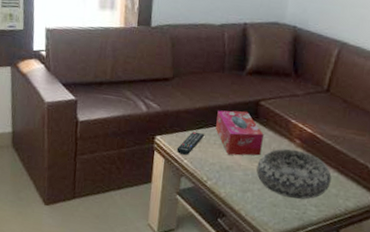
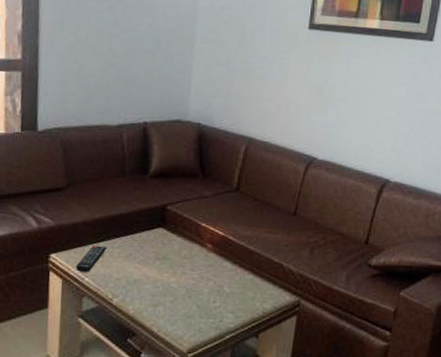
tissue box: present [215,110,264,156] -> none [119,218,172,267]
decorative bowl: present [256,149,332,199] -> none [167,254,247,307]

